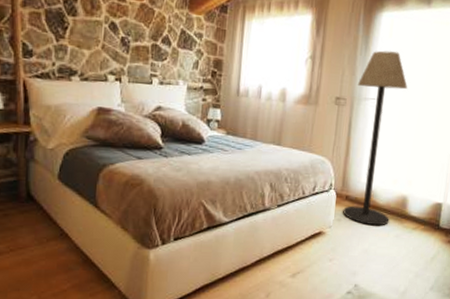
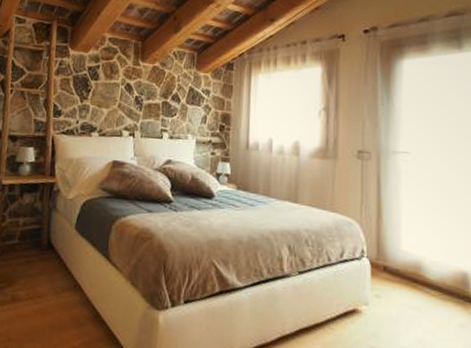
floor lamp: present [343,50,407,226] -> none [382,99,447,309]

